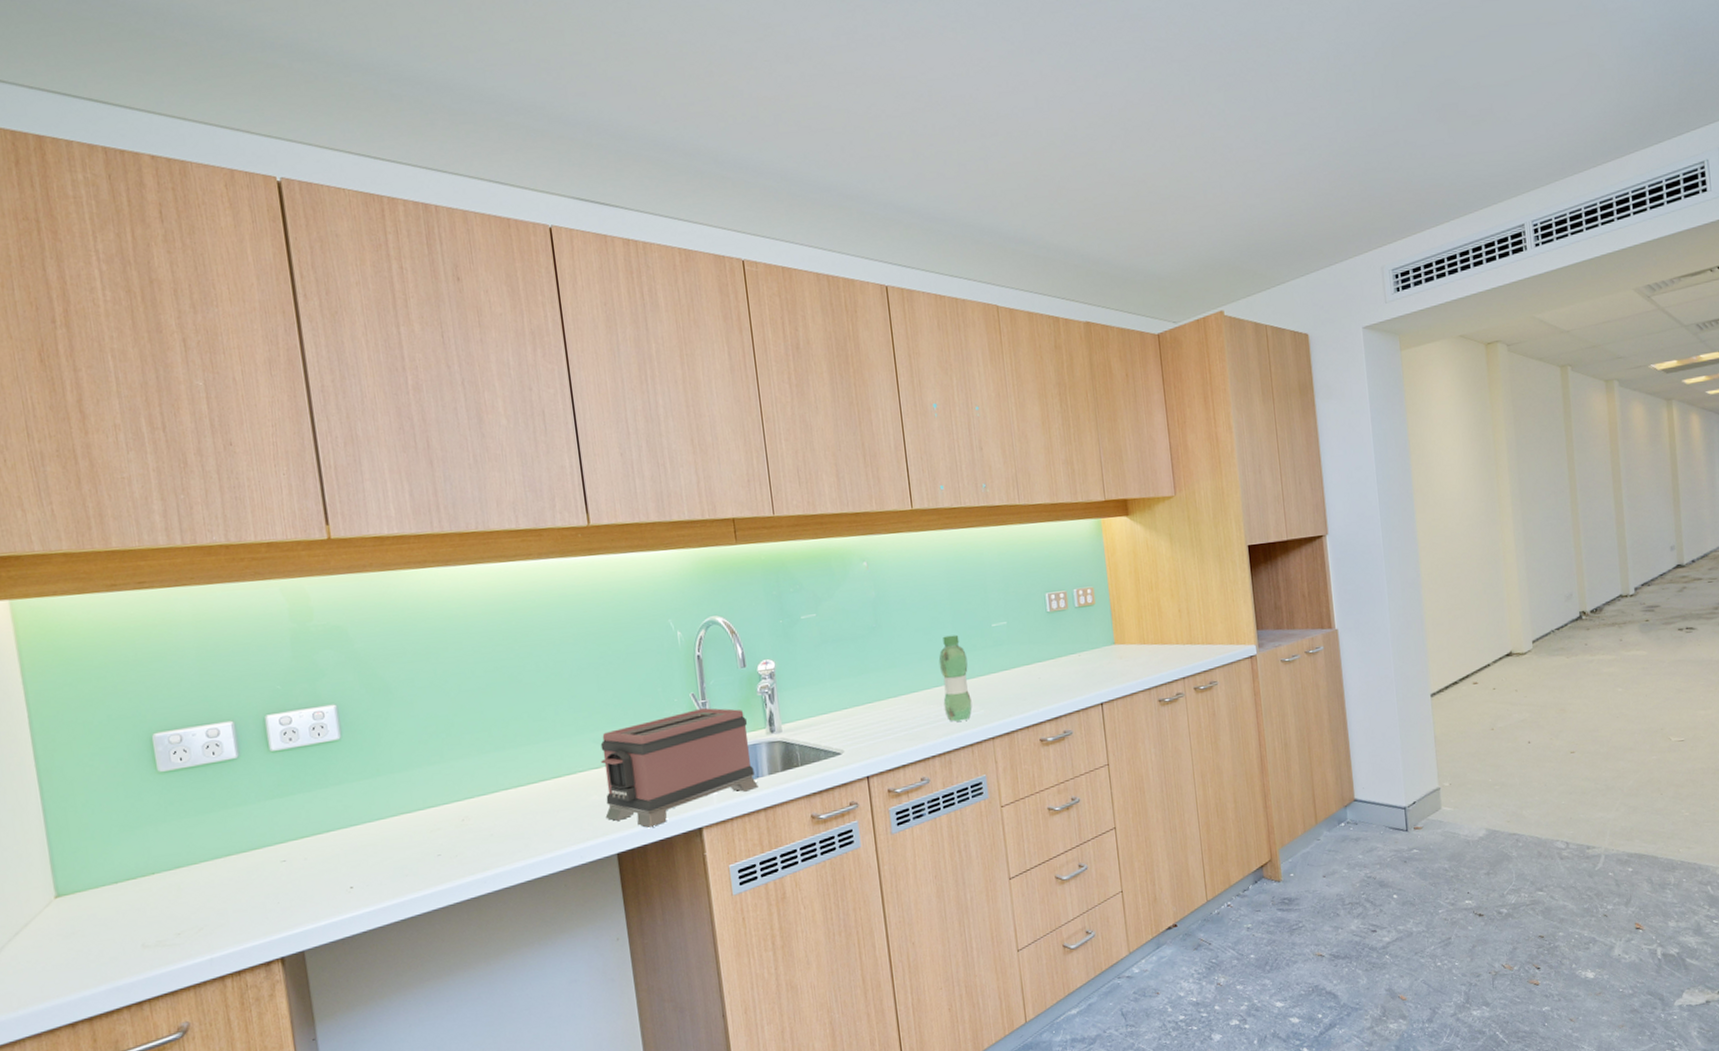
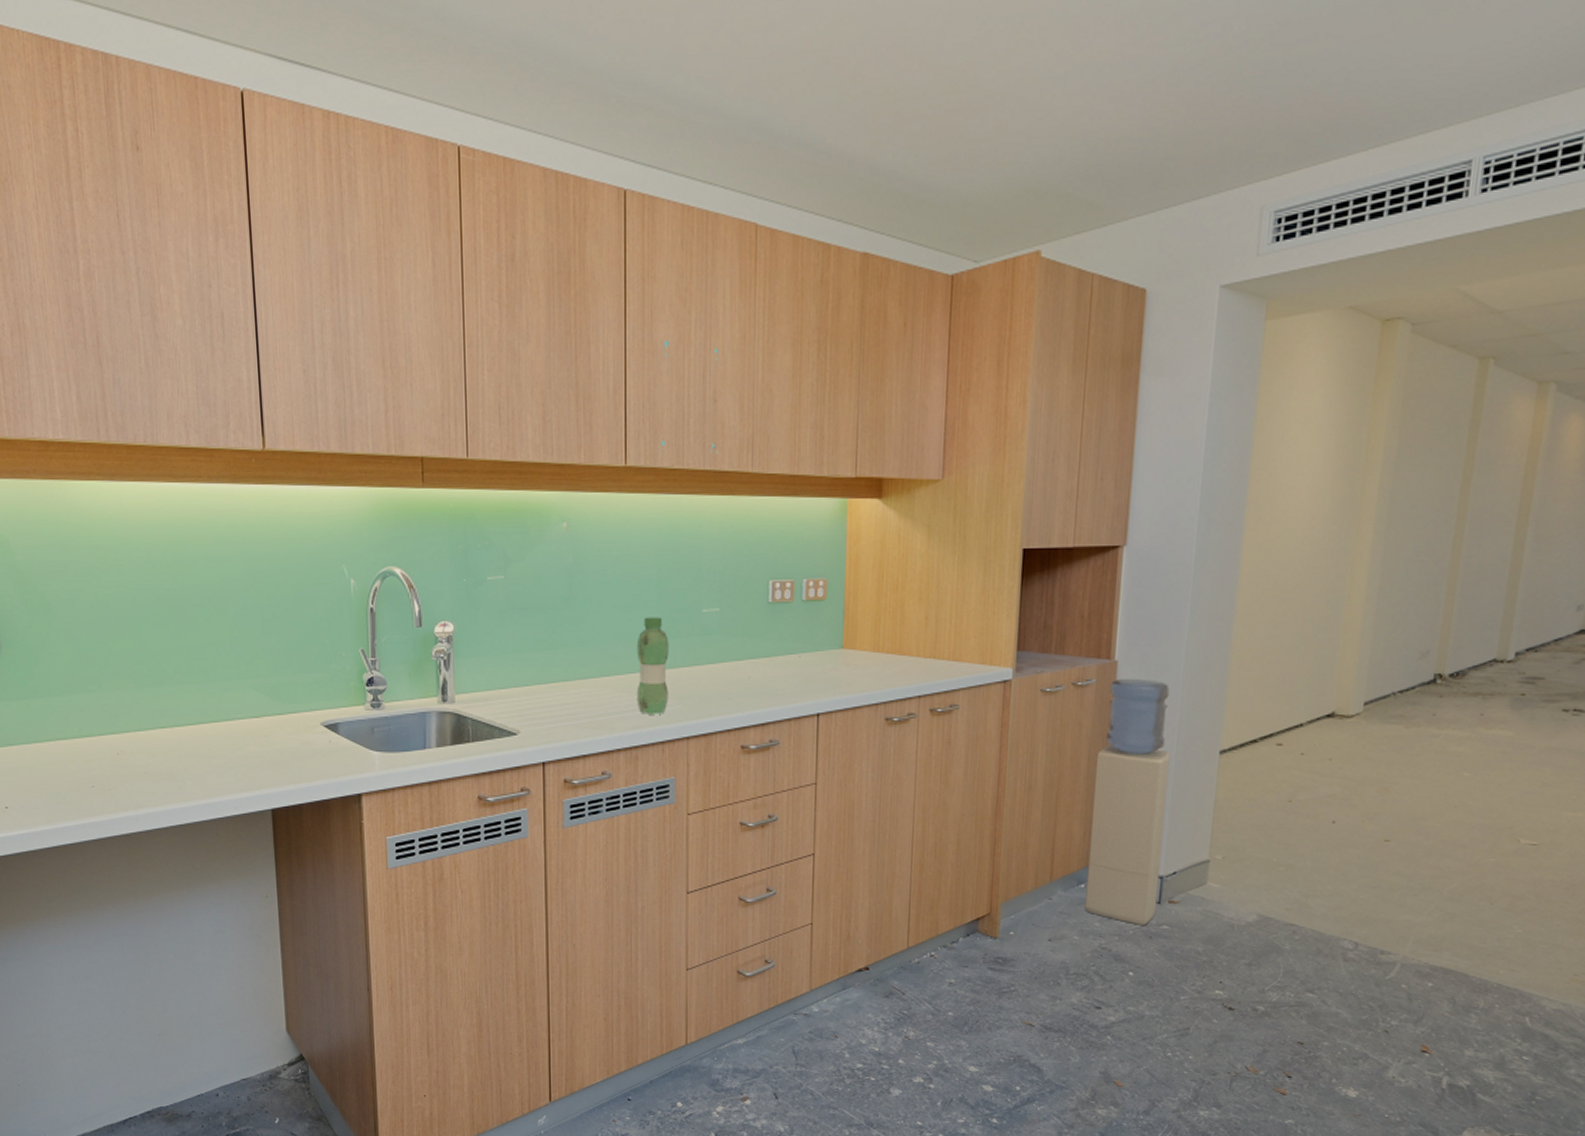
toaster: present [600,707,759,828] -> none [261,666,425,786]
water cooler: none [1334,641,1406,853] -> present [1084,678,1170,927]

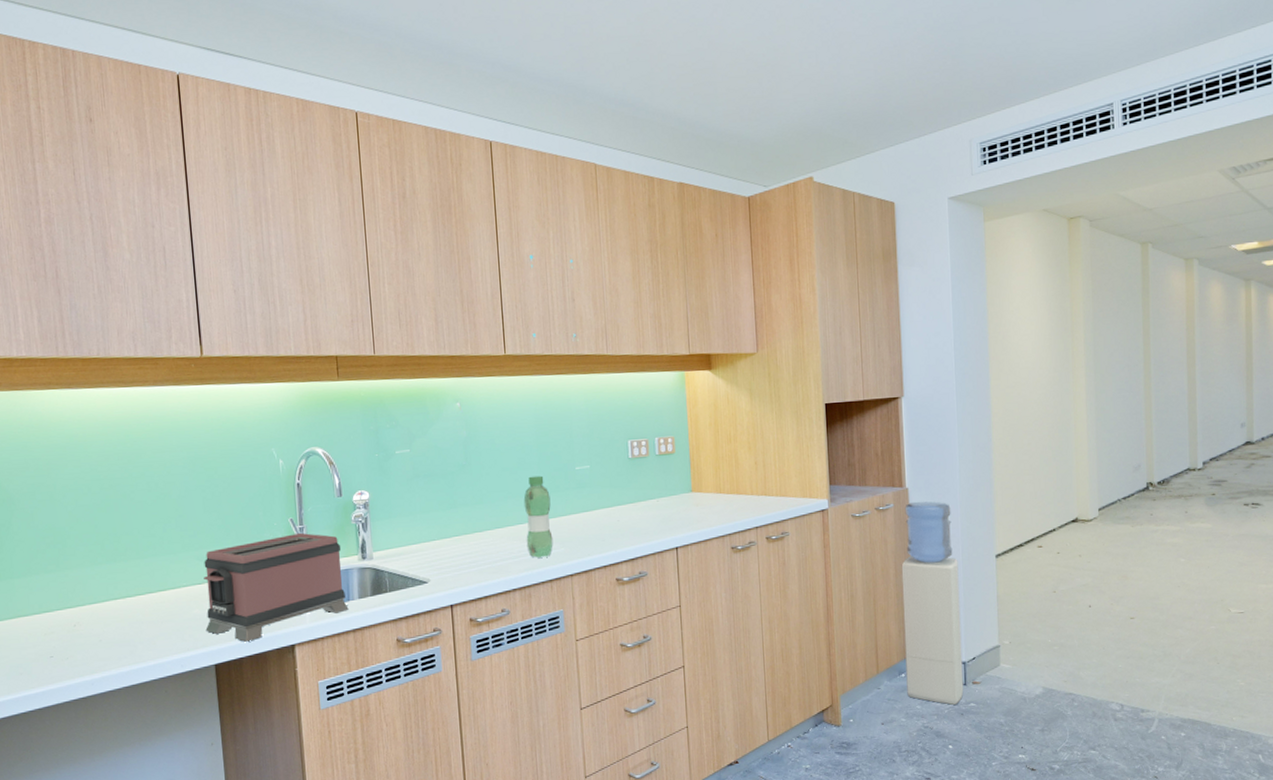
toaster: none [261,666,425,786] -> present [204,532,349,642]

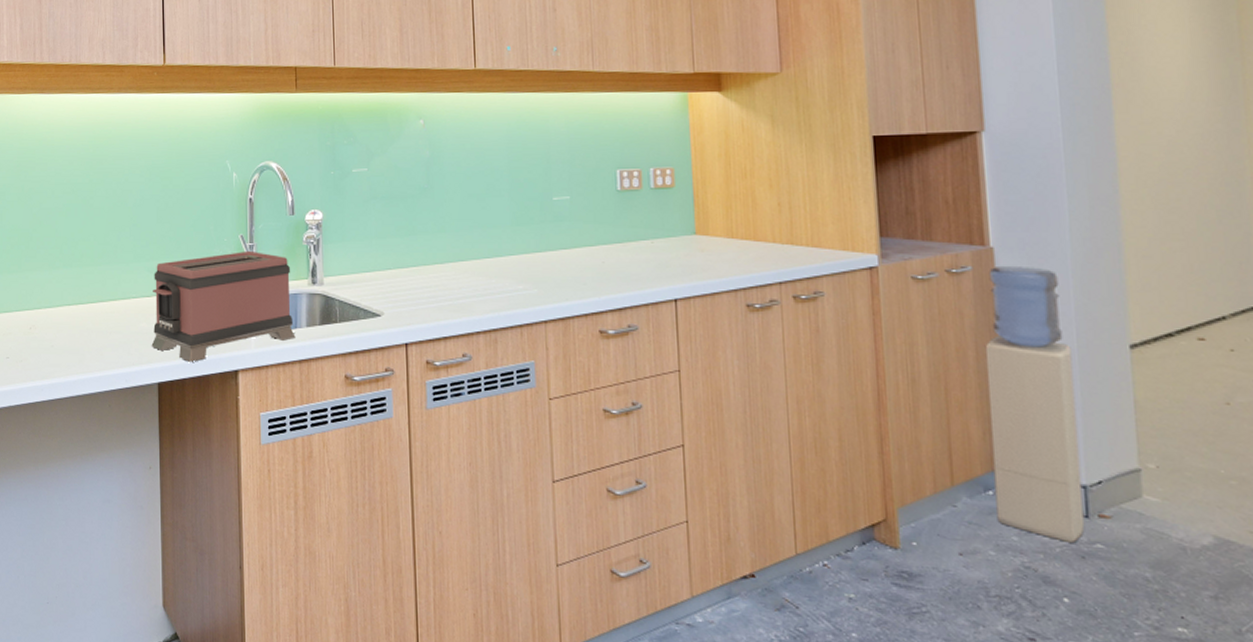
water bottle: present [523,475,554,559] -> none [491,205,525,300]

